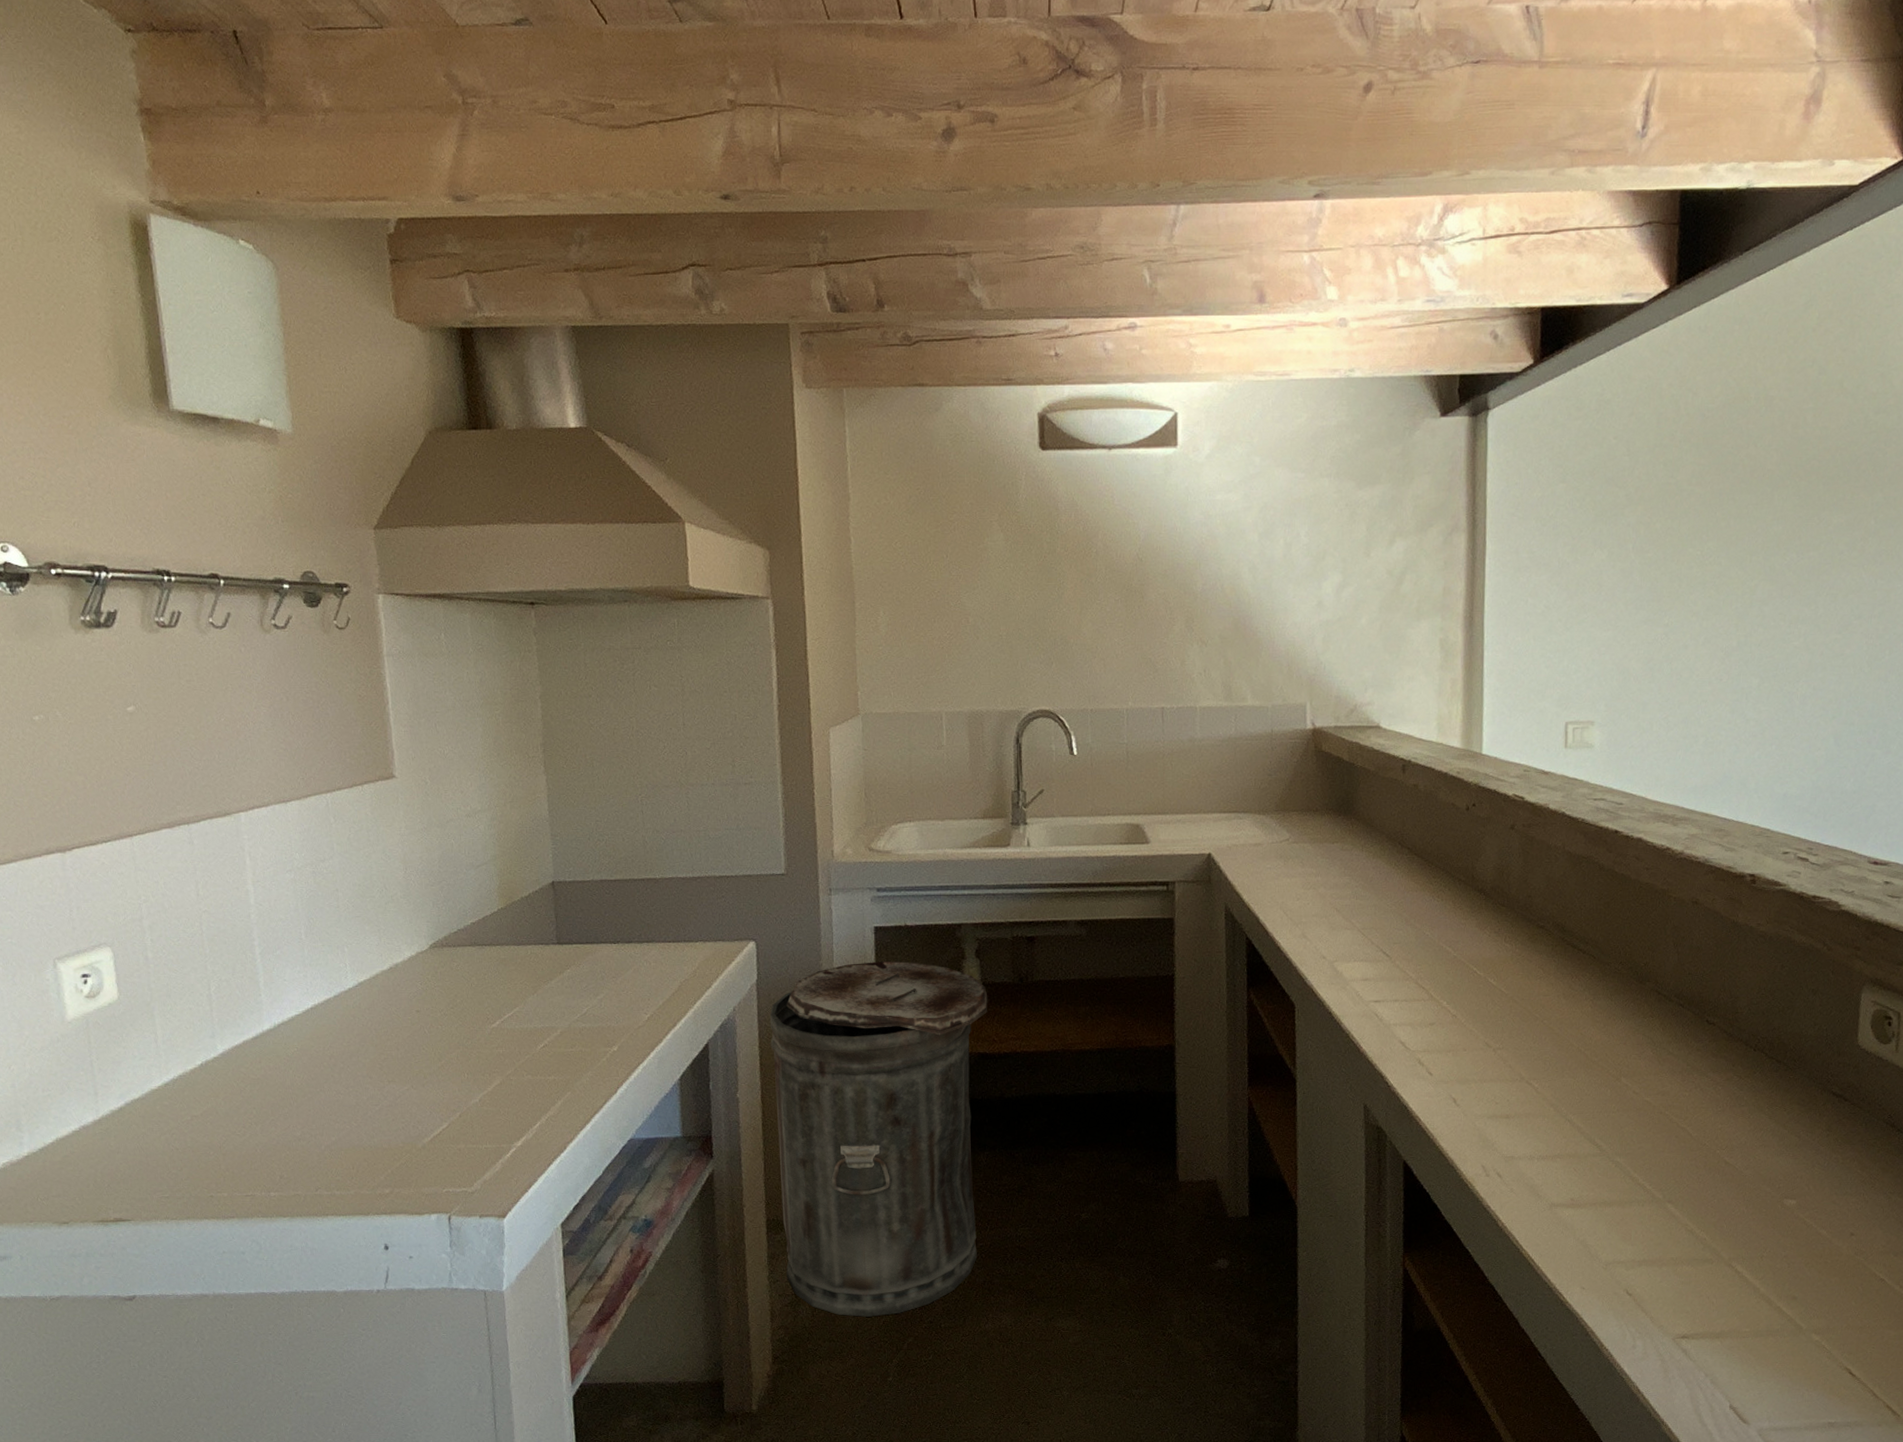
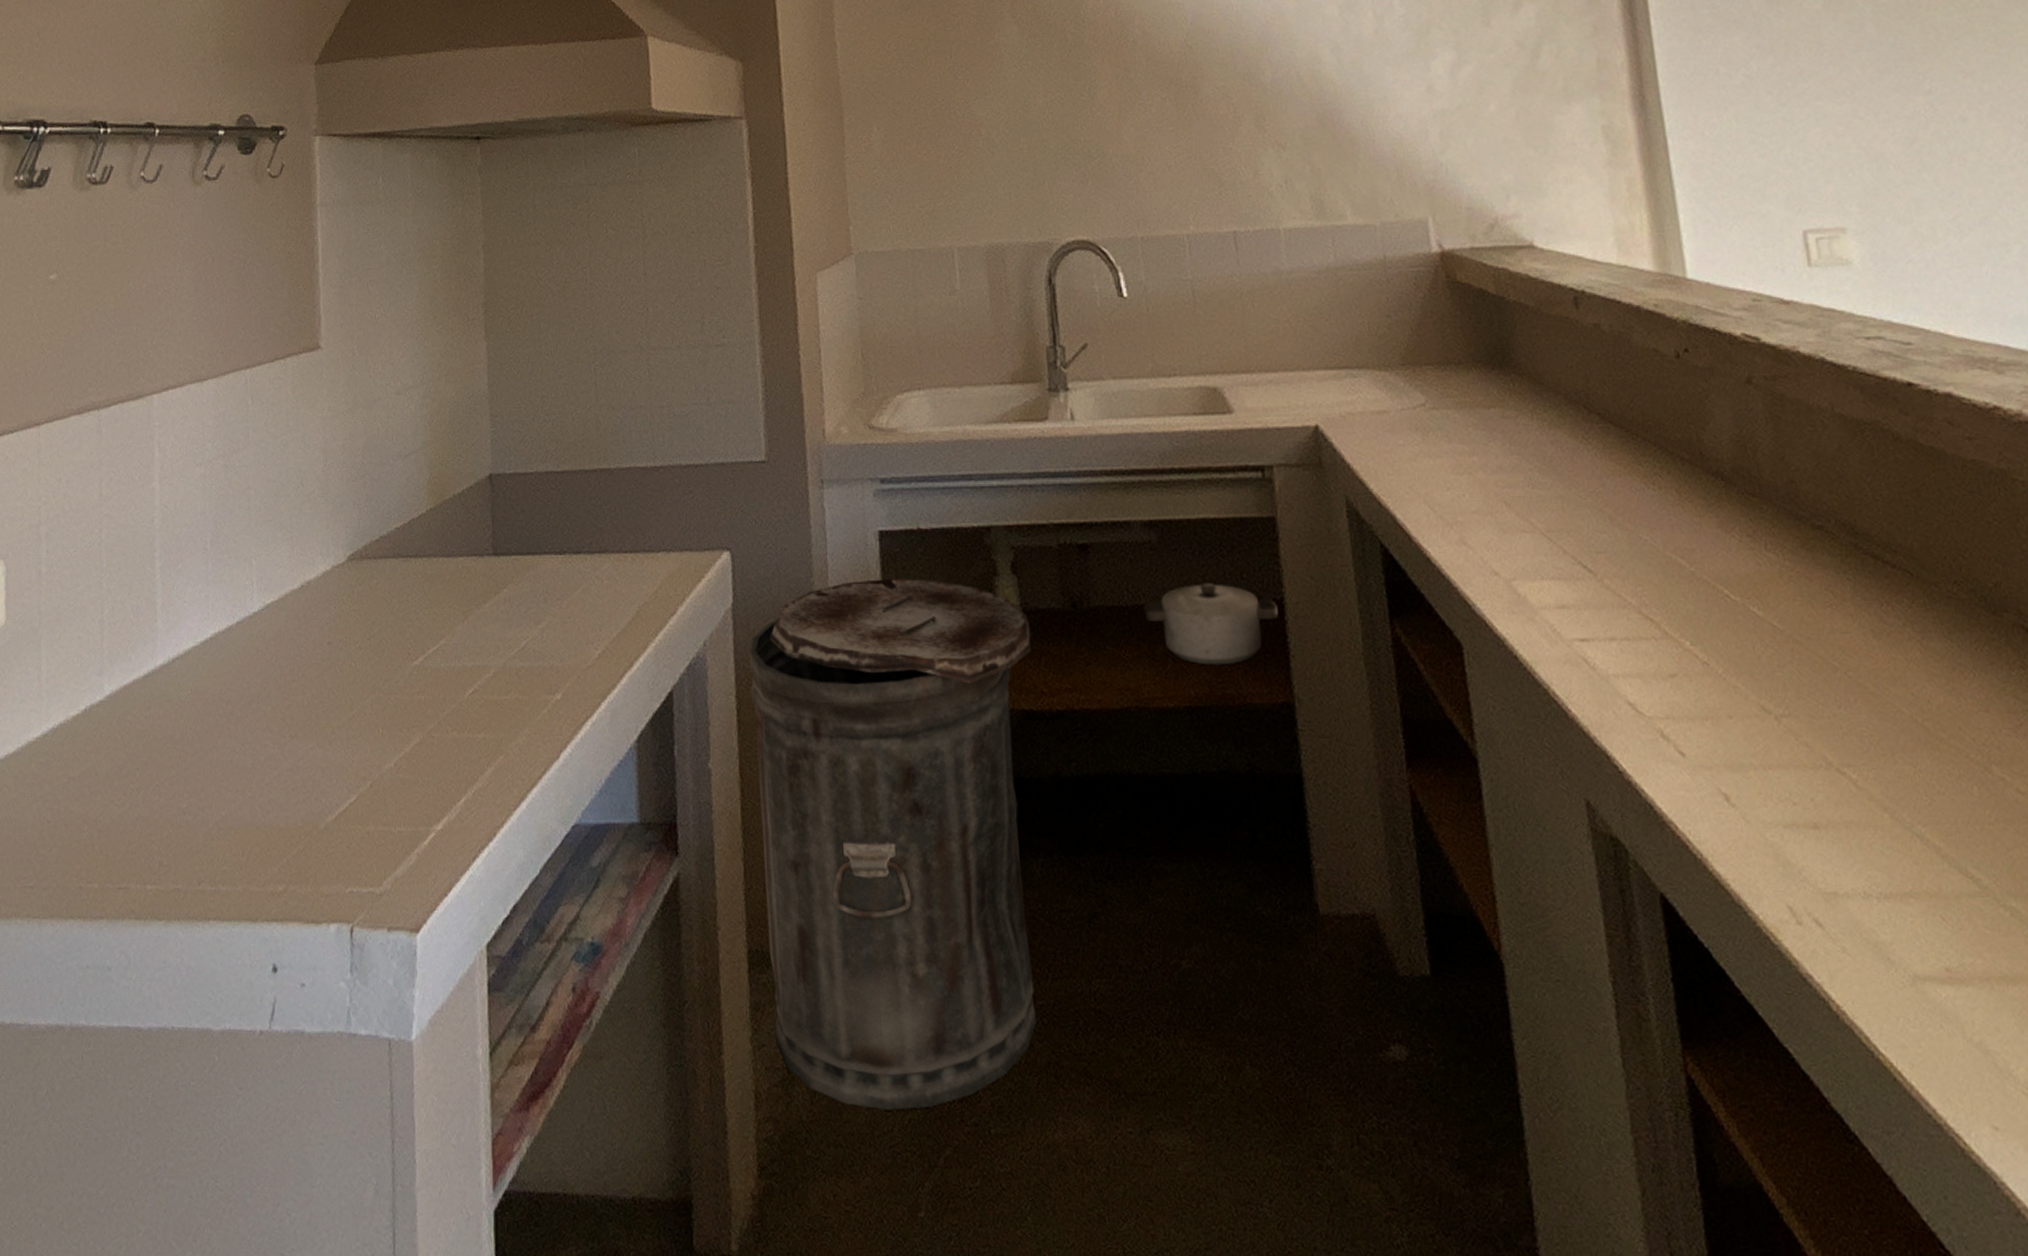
cooking pot: none [1073,963,1169,1021] -> present [1144,582,1278,666]

